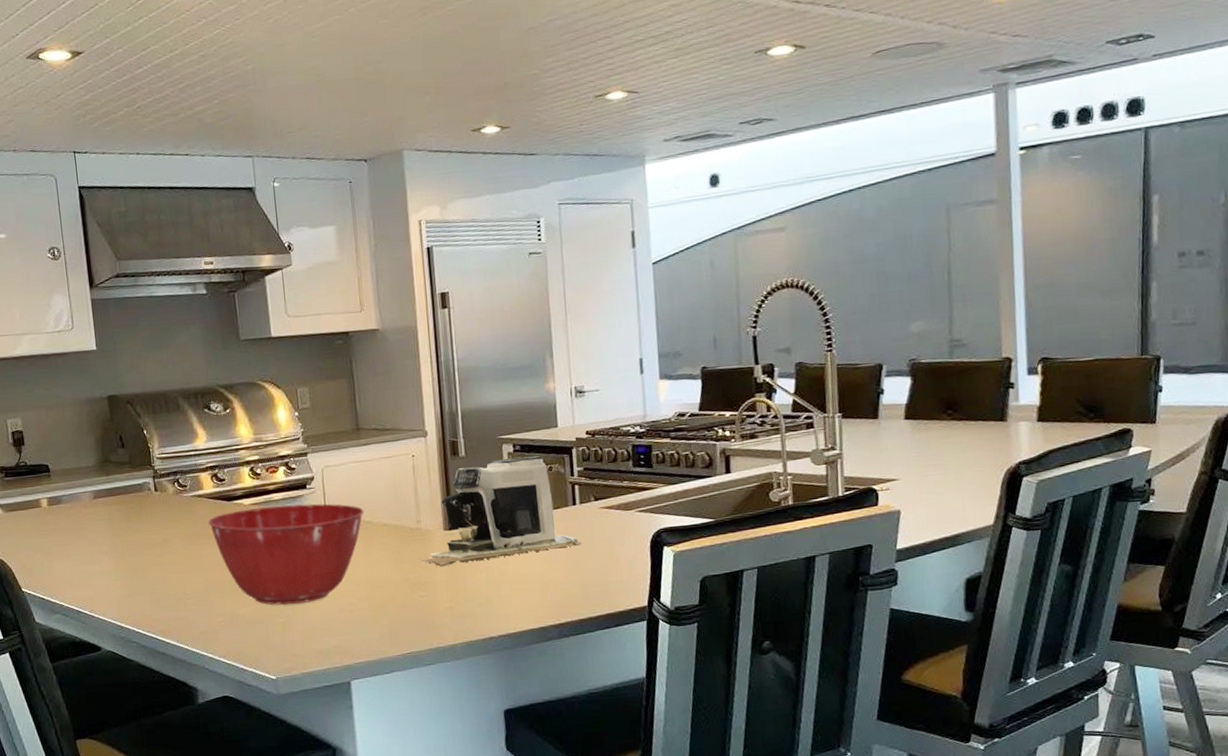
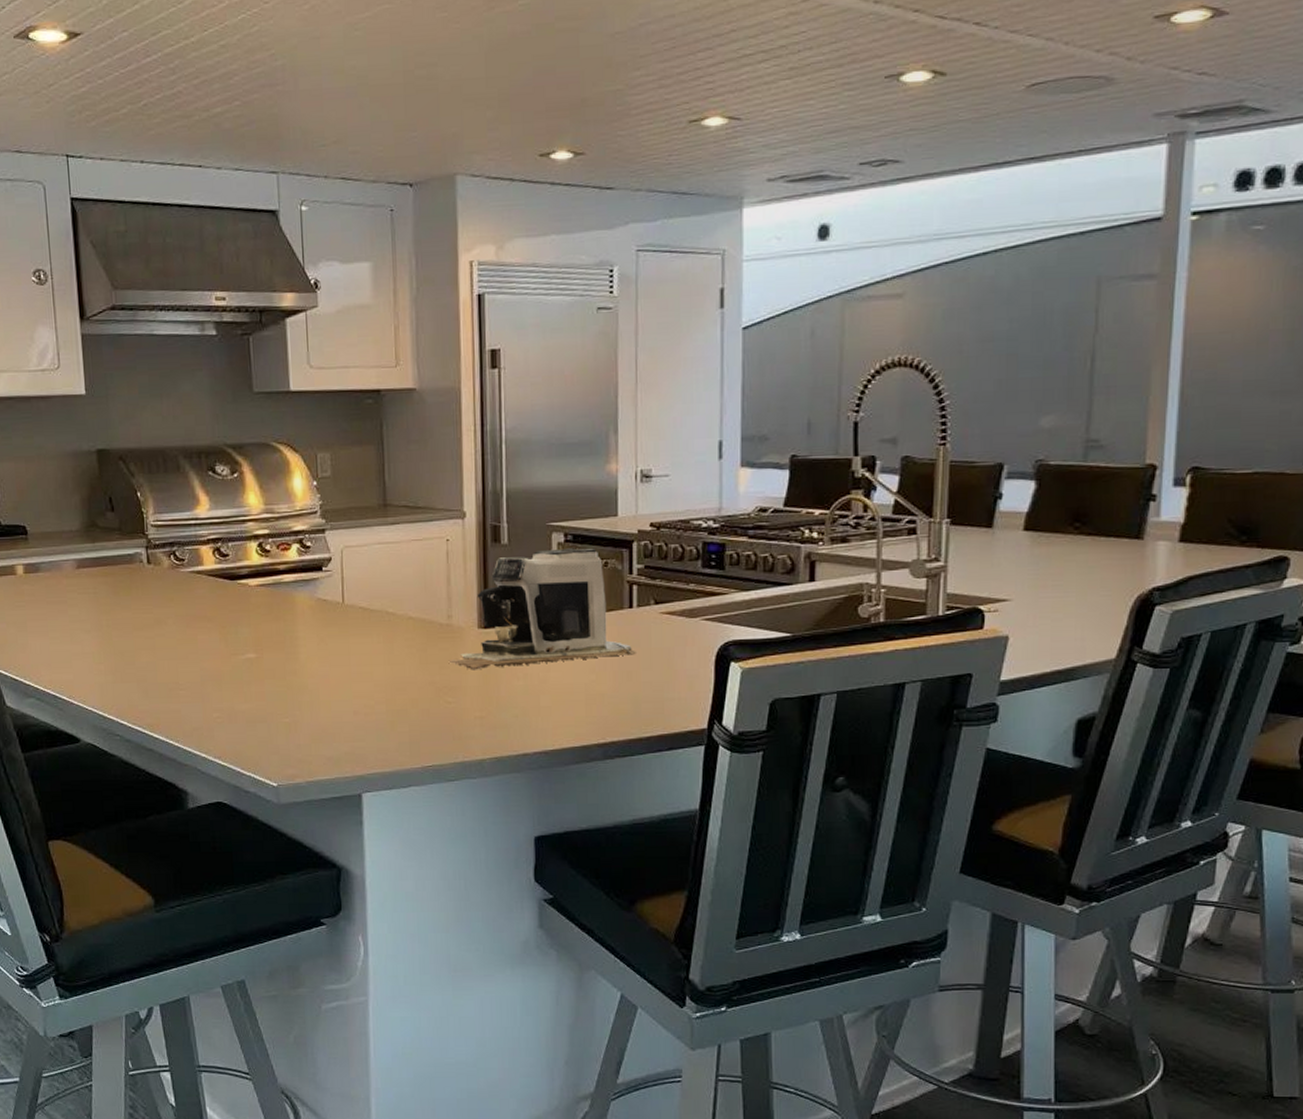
mixing bowl: present [208,503,364,605] -> none [207,588,388,703]

